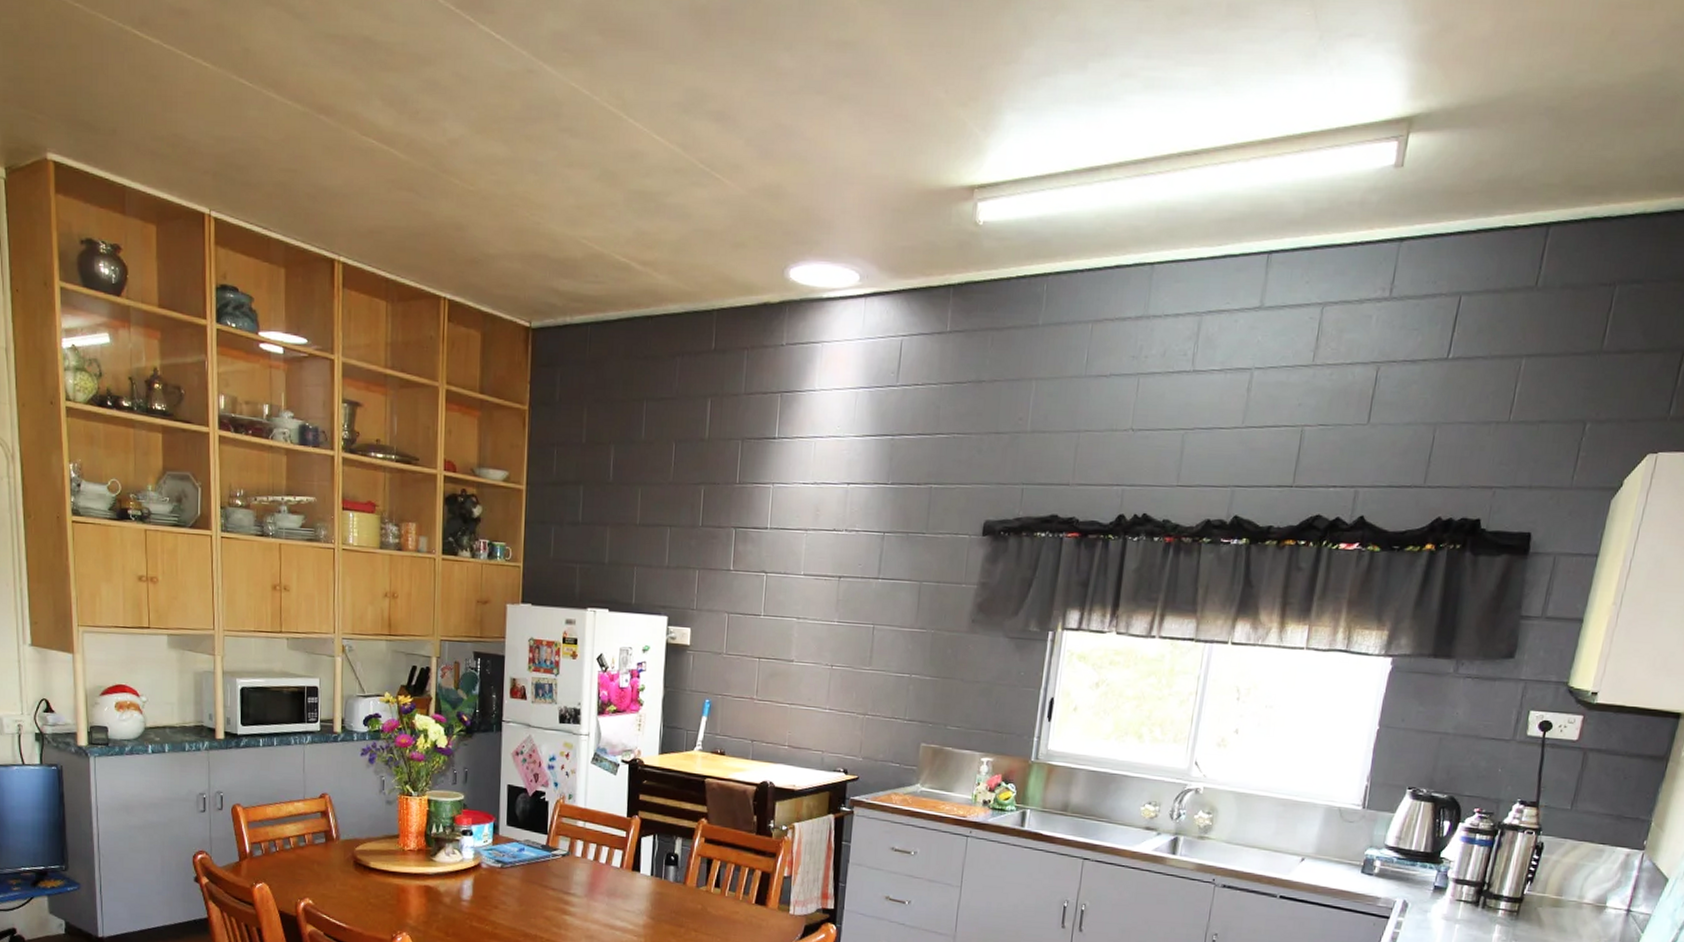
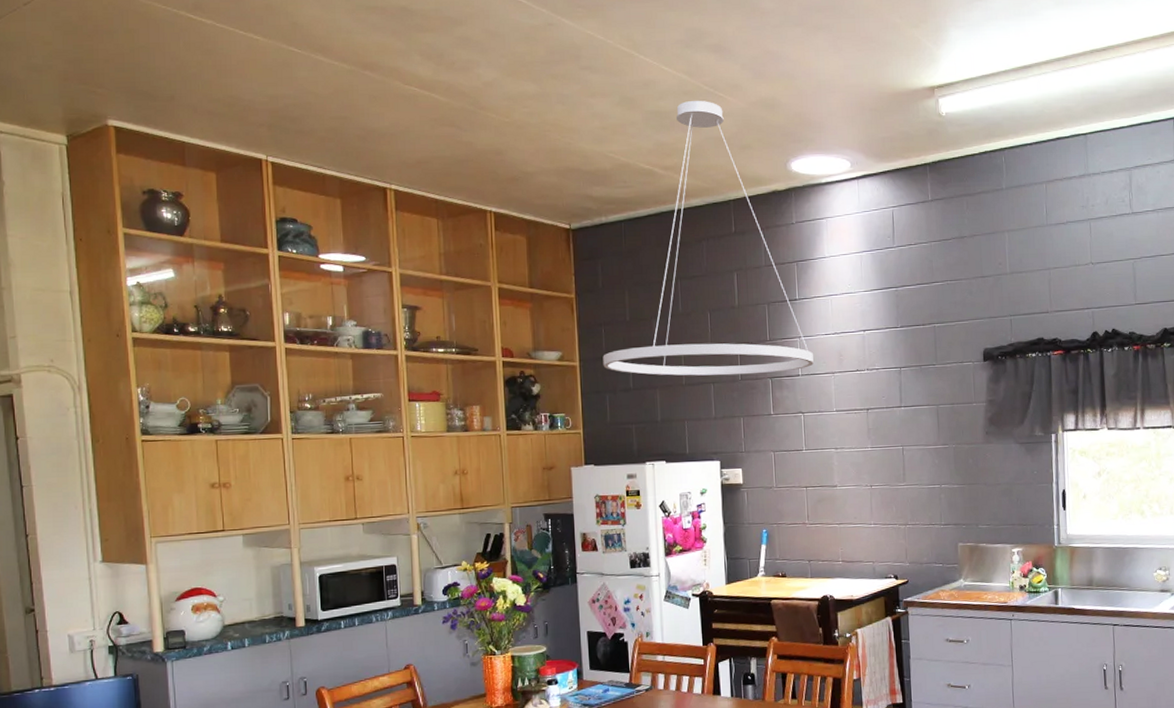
pendant light: none [551,180,786,522] -> present [603,100,814,376]

